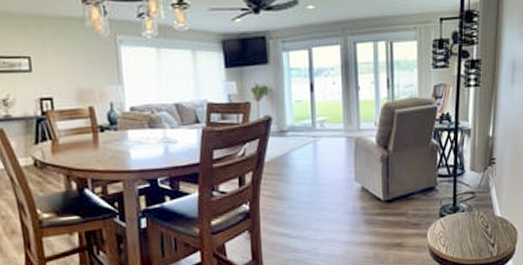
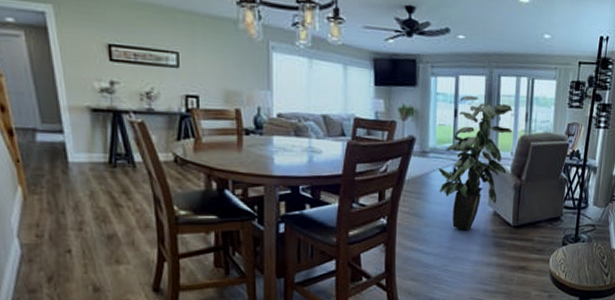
indoor plant: none [298,67,374,210] -> present [438,95,513,231]

